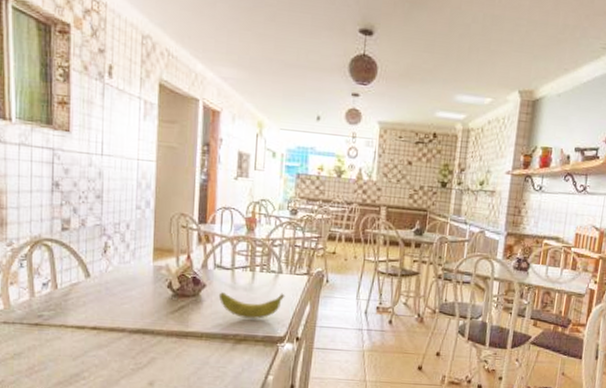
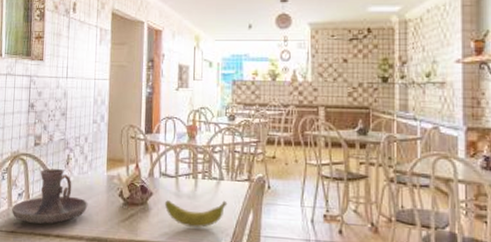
candle holder: none [35,256,131,316] -> present [12,168,88,224]

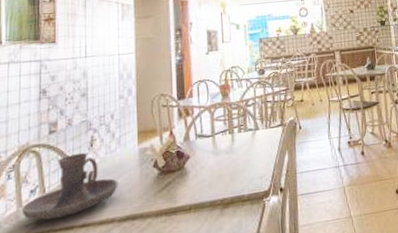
banana: present [164,200,228,228] -> none [202,148,264,181]

